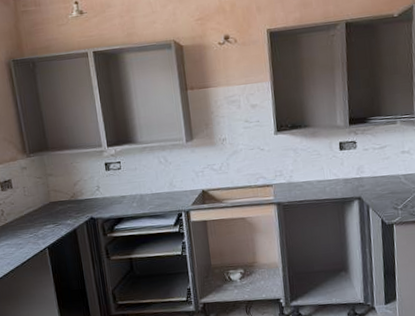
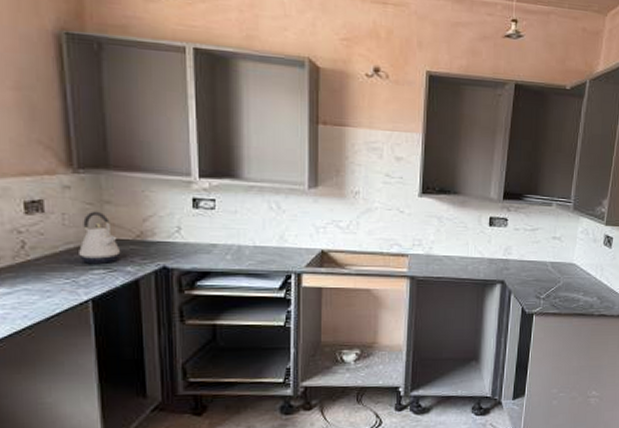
kettle: none [36,182,63,221] -> present [79,211,121,263]

